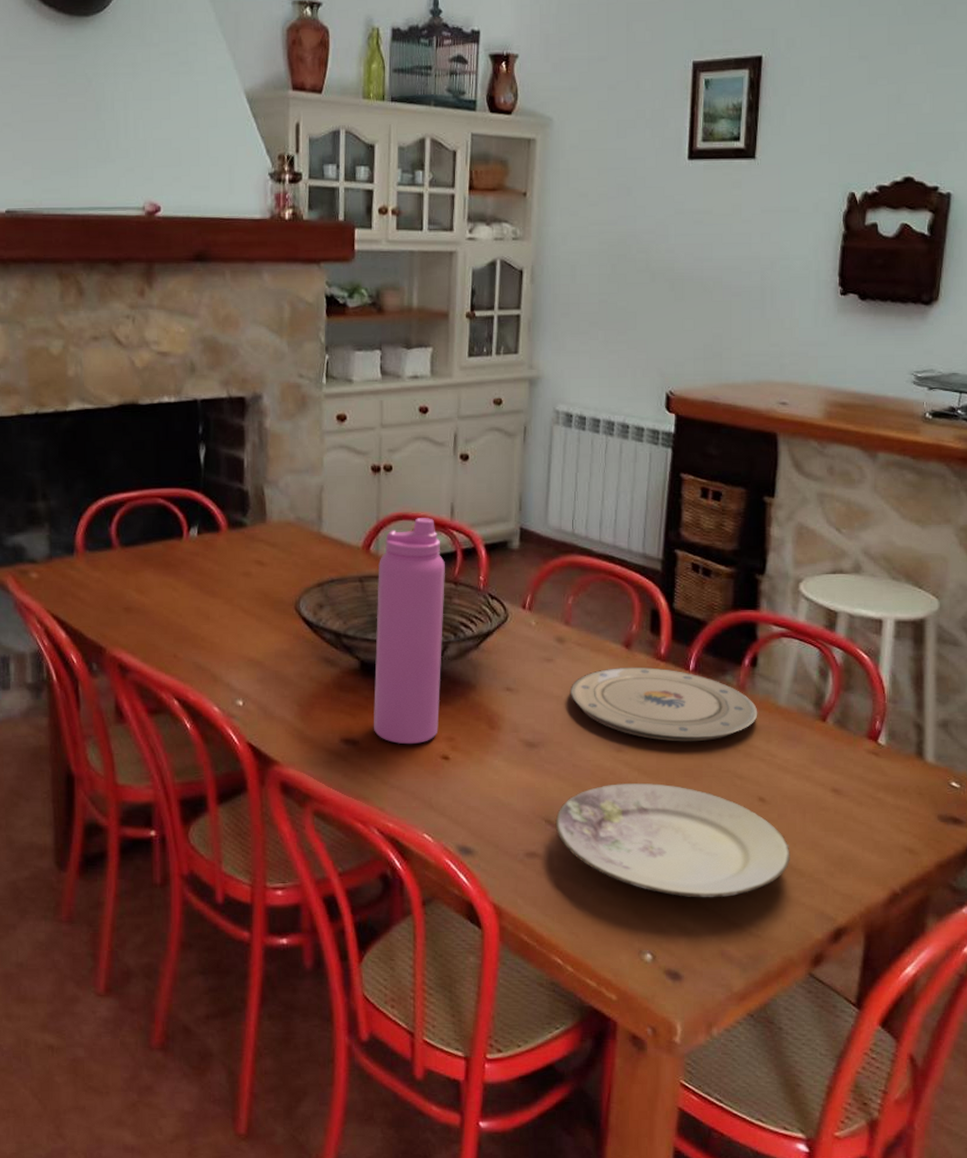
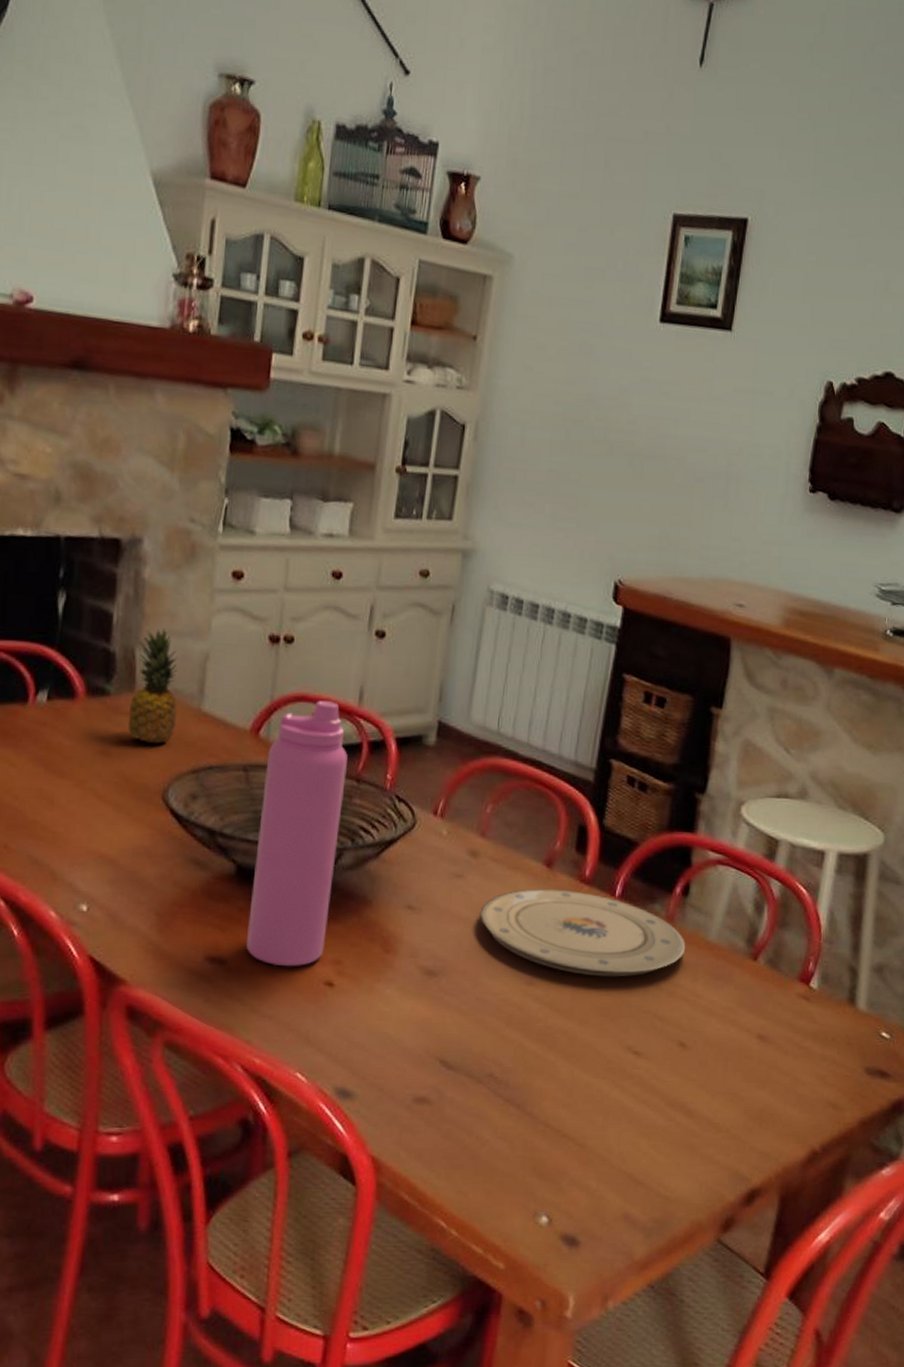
fruit: none [262,468,302,565] -> present [128,629,178,744]
plate: present [555,782,790,898] -> none [451,1021,708,1154]

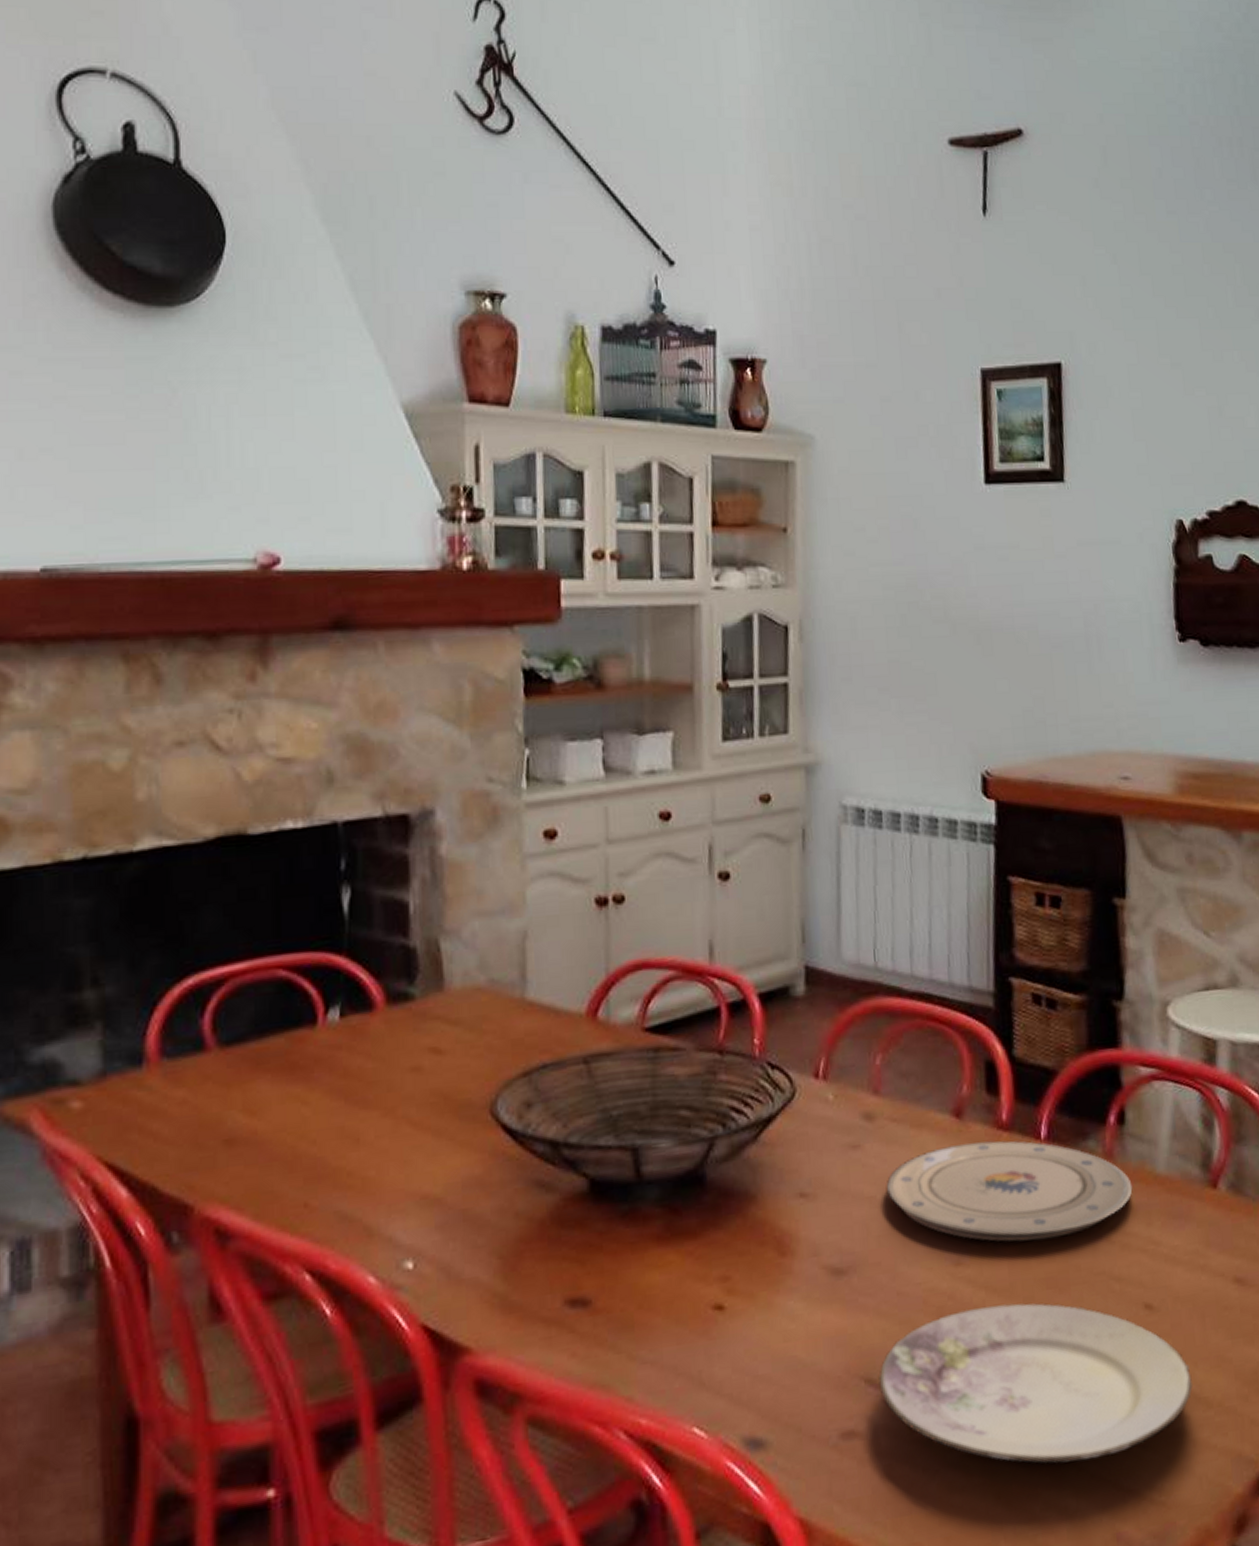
fruit: present [128,629,178,744] -> none [439,910,498,1050]
water bottle: present [245,701,348,967] -> none [609,963,708,1296]
plate: none [451,1021,708,1154] -> present [878,1303,1193,1463]

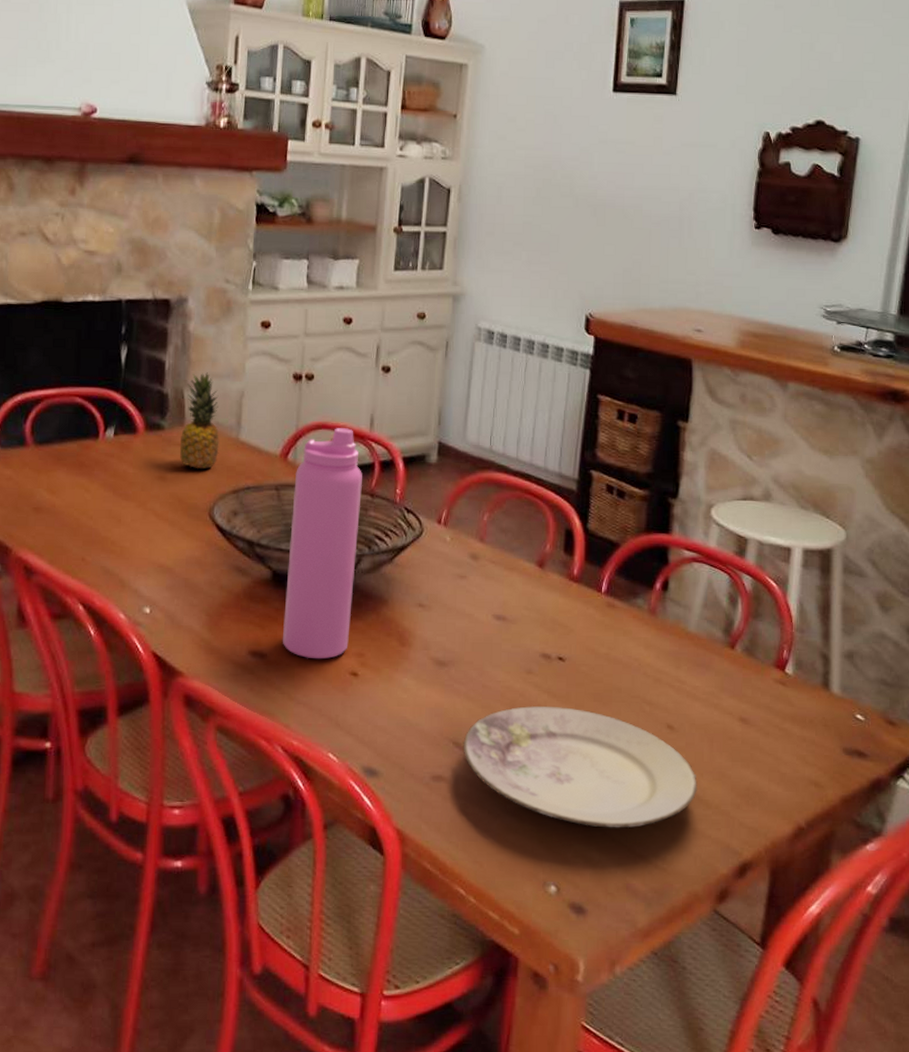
fruit: none [439,910,498,1050] -> present [179,372,220,470]
water bottle: none [609,963,708,1296] -> present [282,428,362,660]
plate: present [886,1141,1133,1242] -> none [482,587,668,666]

